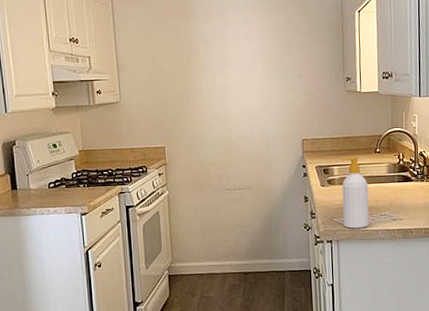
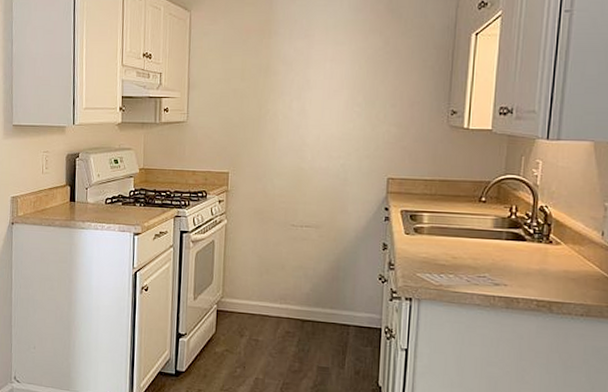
soap bottle: present [341,157,370,229] -> none [429,204,466,289]

